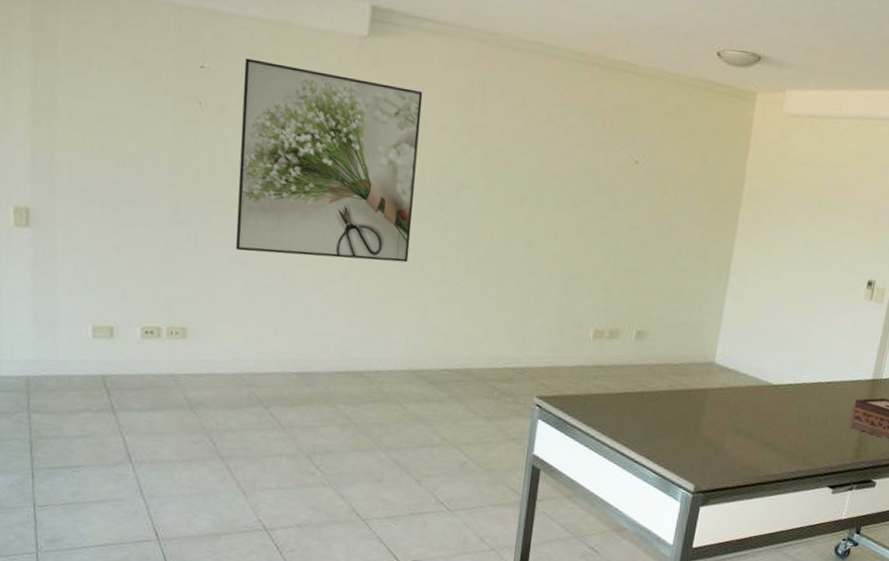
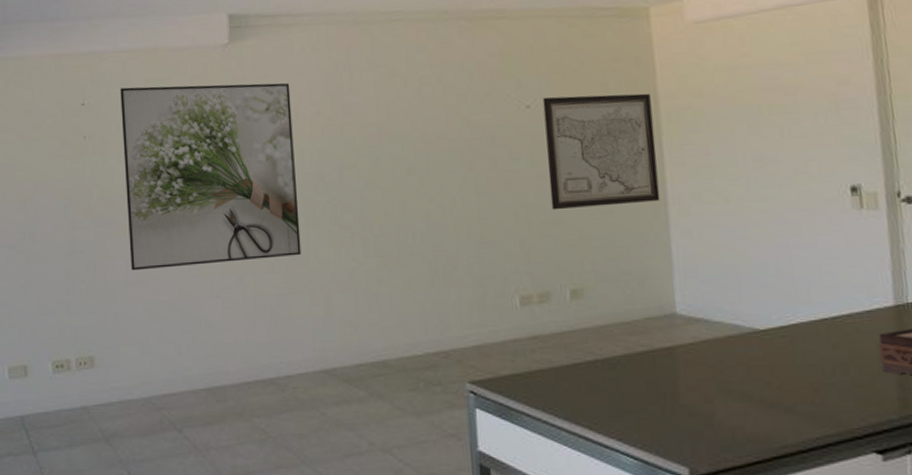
wall art: none [637,156,739,267] -> present [542,93,660,210]

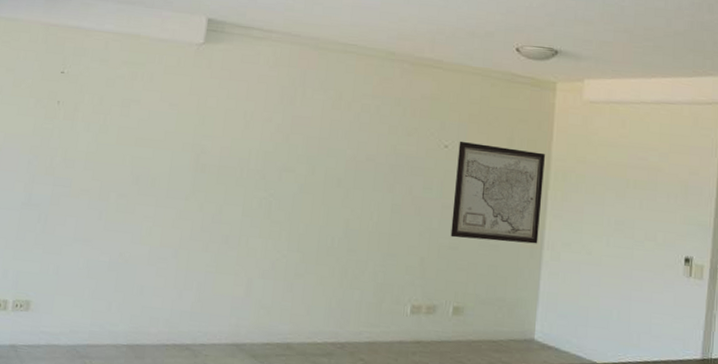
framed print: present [120,83,301,271] -> none [79,64,251,240]

